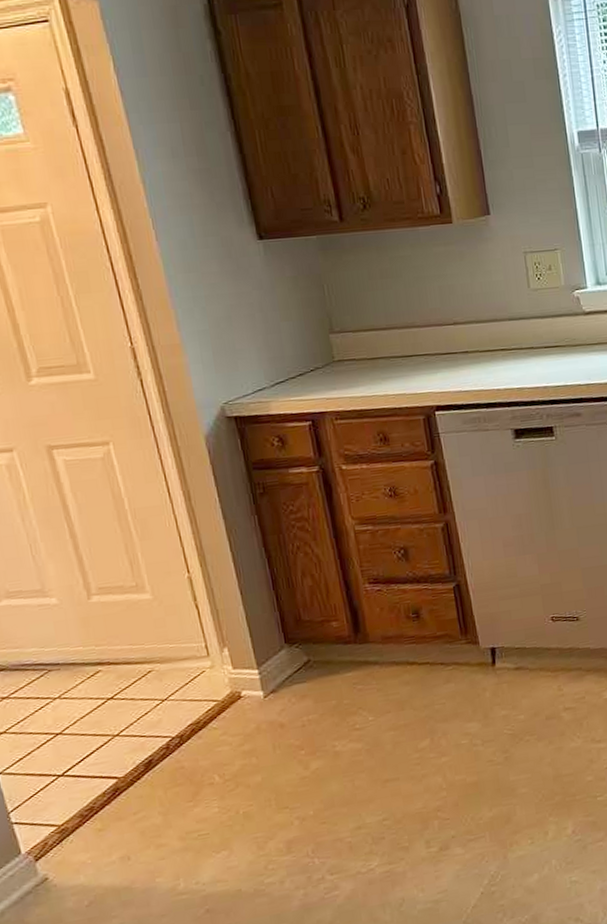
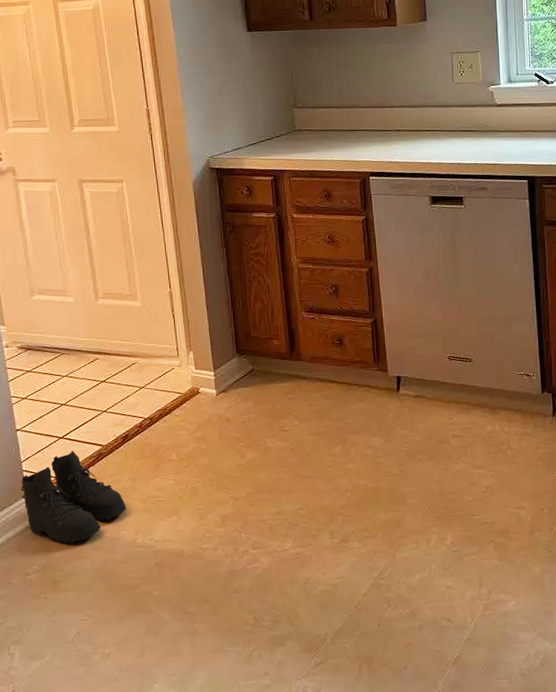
boots: none [11,789,160,905] -> present [21,451,127,544]

